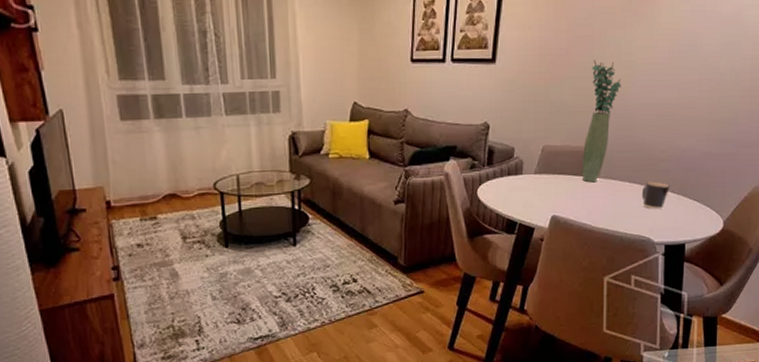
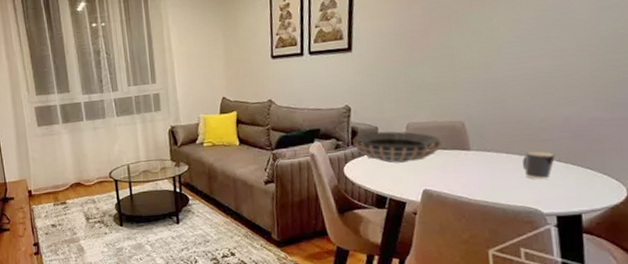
decorative bowl: none [488,152,574,187] -> present [352,131,442,163]
vase: present [582,60,621,183] -> none [450,38,486,156]

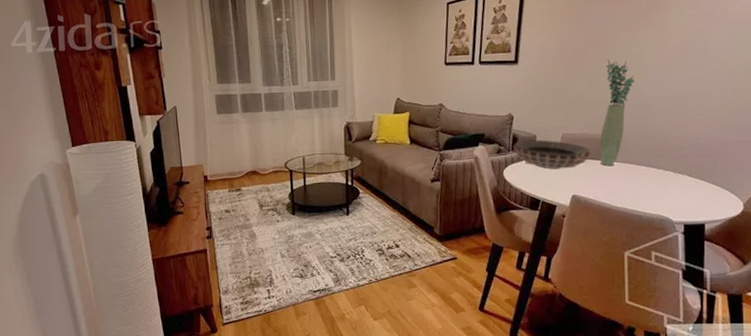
vase: none [450,38,486,156] -> present [599,59,634,166]
mug: present [522,151,555,180] -> none [658,165,686,191]

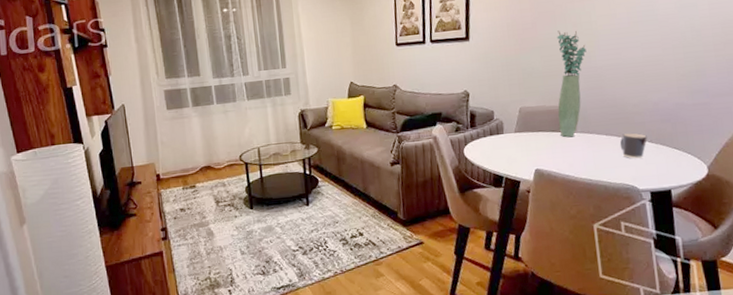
decorative bowl: present [513,139,592,169] -> none [471,115,551,145]
mug: none [658,165,686,191] -> present [619,132,647,159]

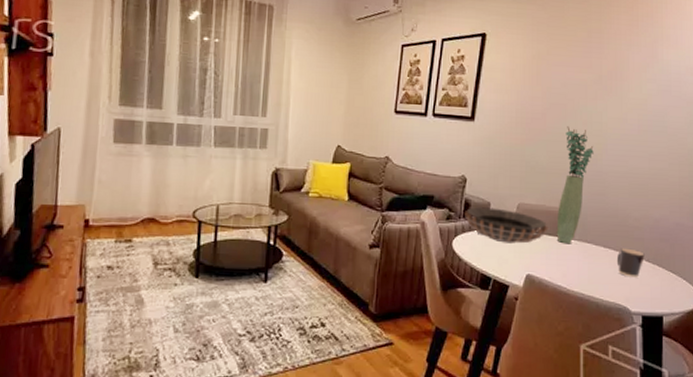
decorative bowl: none [471,115,551,145] -> present [464,207,548,244]

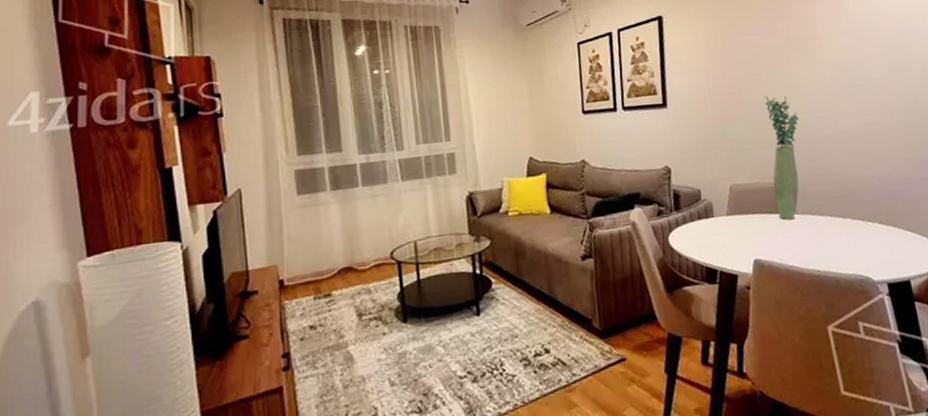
decorative bowl: present [464,207,548,244] -> none [675,194,768,230]
mug: present [616,248,645,278] -> none [846,213,877,244]

